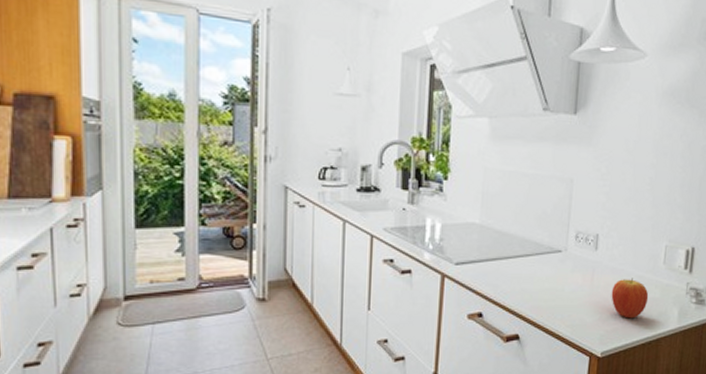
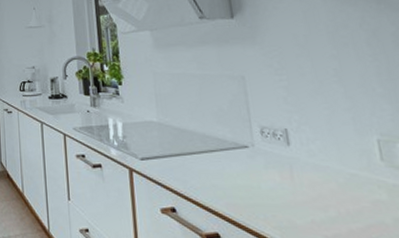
fruit: present [611,278,649,319] -> none [319,176,374,224]

